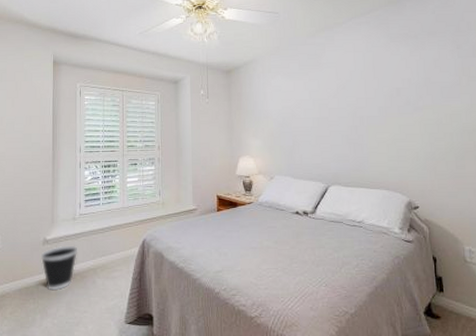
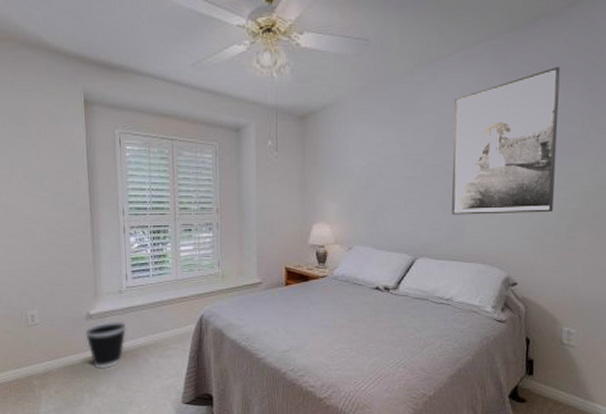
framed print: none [350,30,442,149] -> present [452,66,561,215]

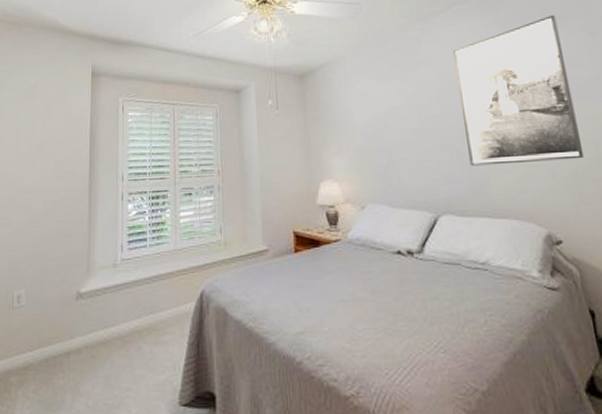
wastebasket: present [84,321,127,369] -> none [72,300,120,361]

